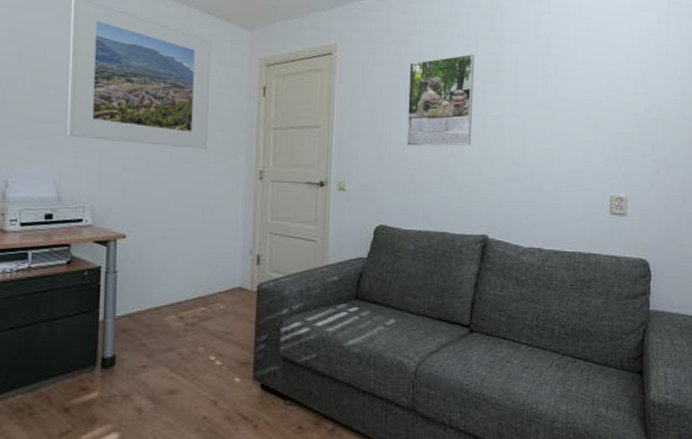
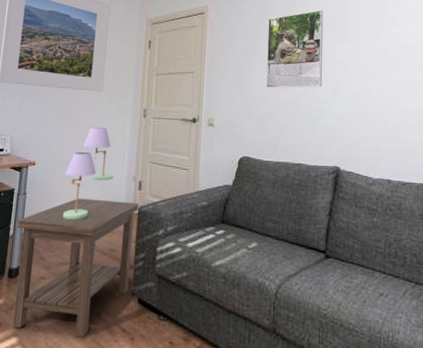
side table: none [108,276,258,428] -> present [13,198,139,338]
table lamp: none [164,191,226,300] -> present [62,126,114,220]

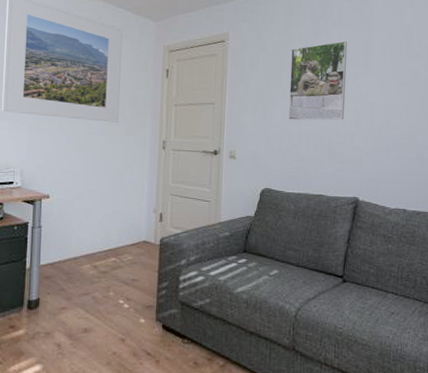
side table: present [13,198,139,338] -> none [34,231,161,362]
table lamp: present [62,126,114,220] -> none [81,158,133,252]

